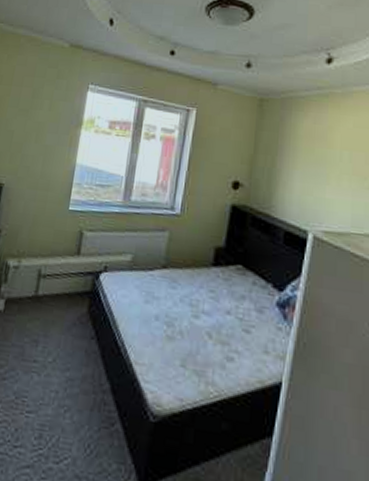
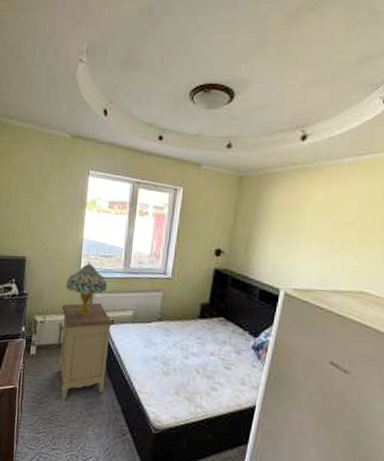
nightstand: none [28,243,105,375] -> present [54,302,112,400]
table lamp: none [49,191,102,260] -> present [65,261,108,315]

